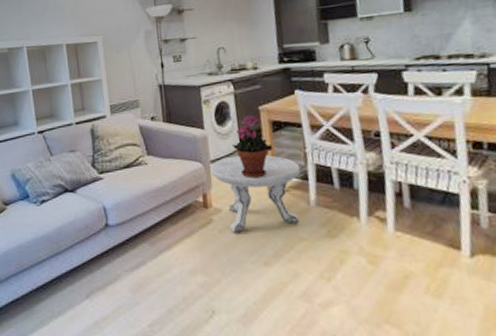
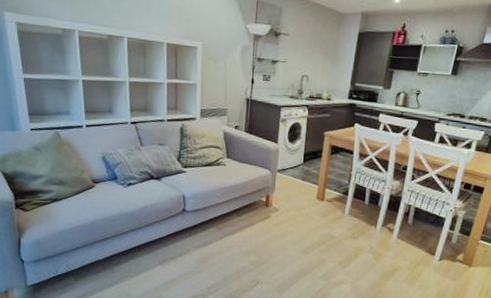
side table: present [210,155,301,233] -> none [276,169,345,228]
potted plant: present [233,114,273,179] -> none [297,137,328,189]

